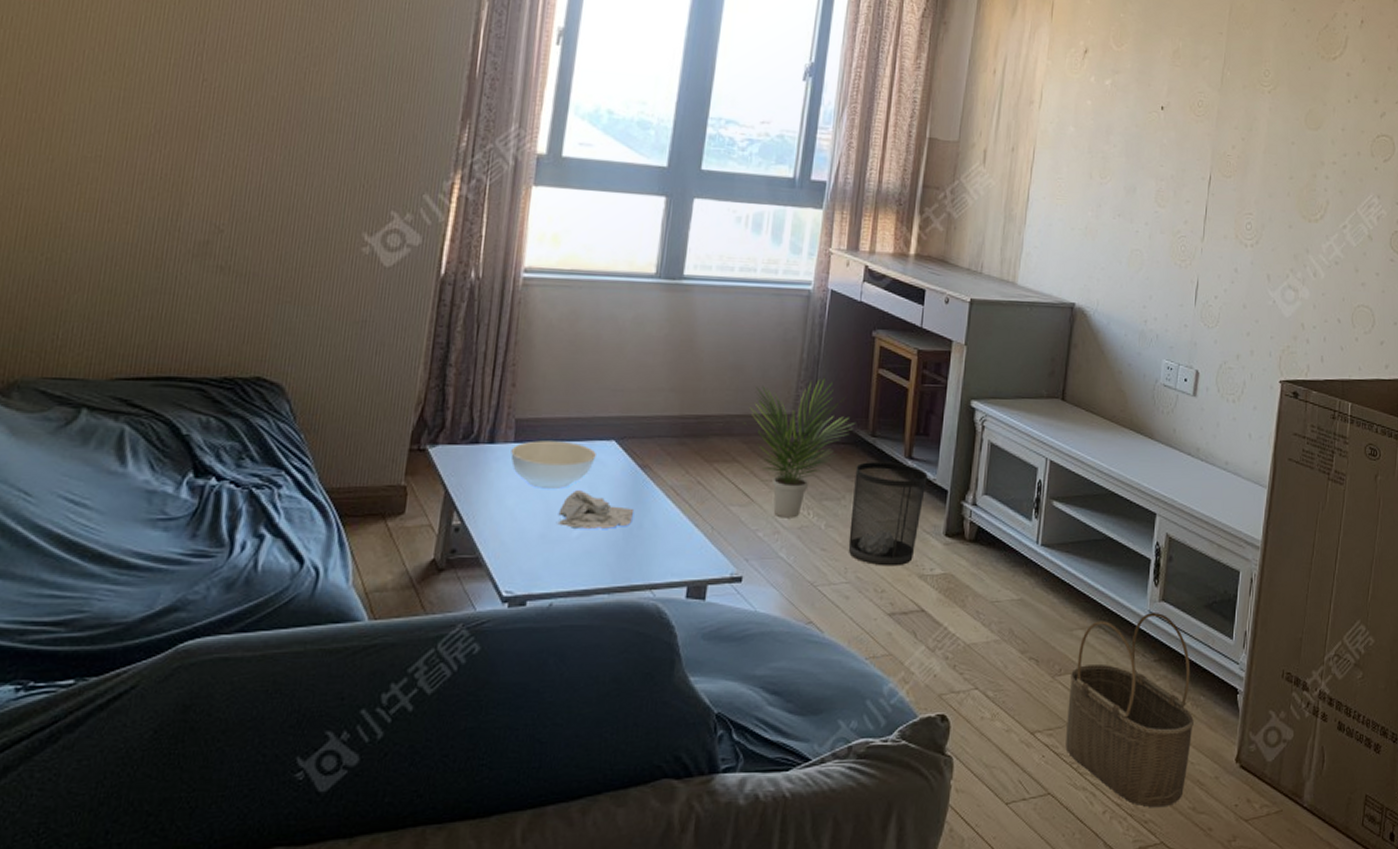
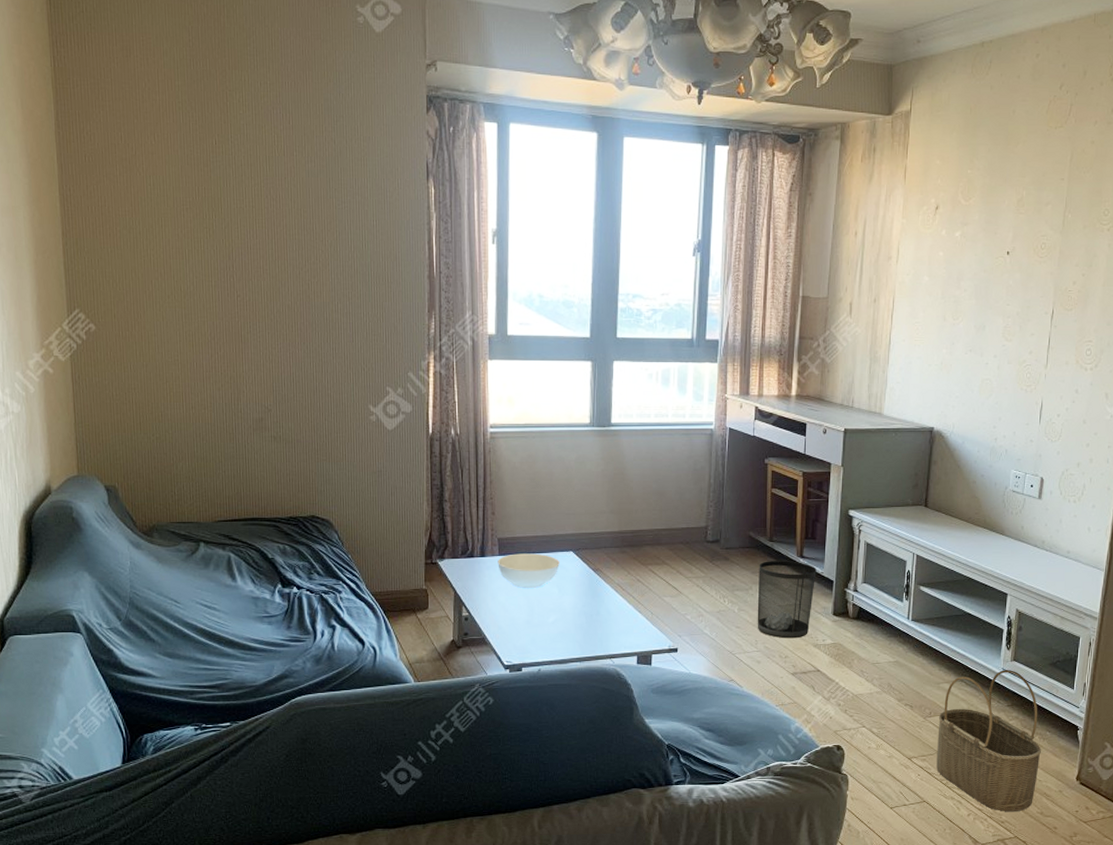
tissue: present [556,490,635,530] -> none [536,589,593,617]
potted plant: present [743,377,856,518] -> none [668,497,757,605]

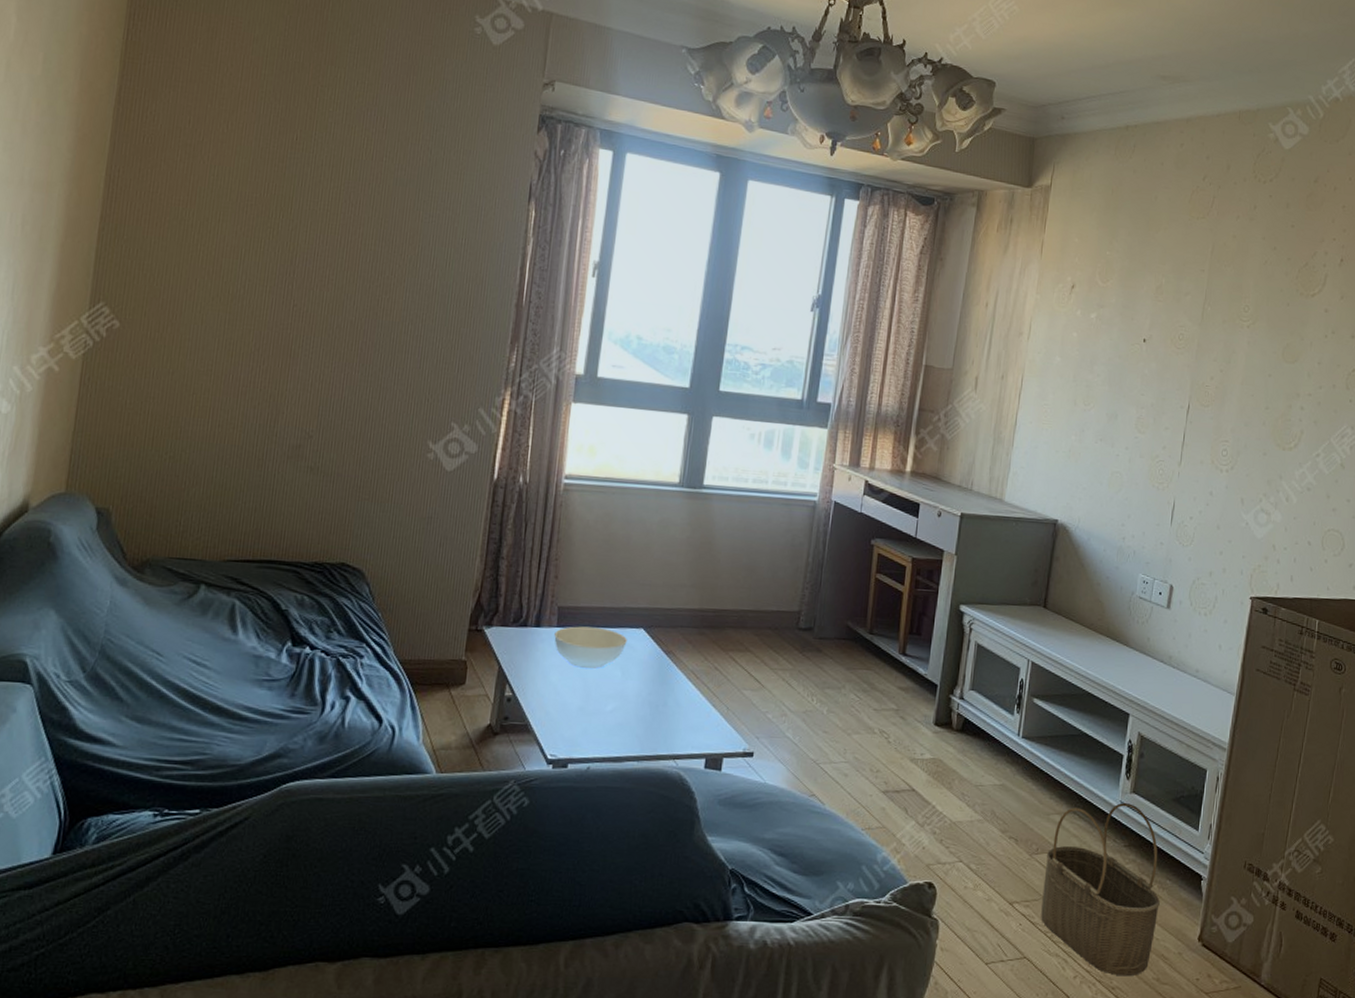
waste bin: present [757,561,817,639] -> none [847,656,920,750]

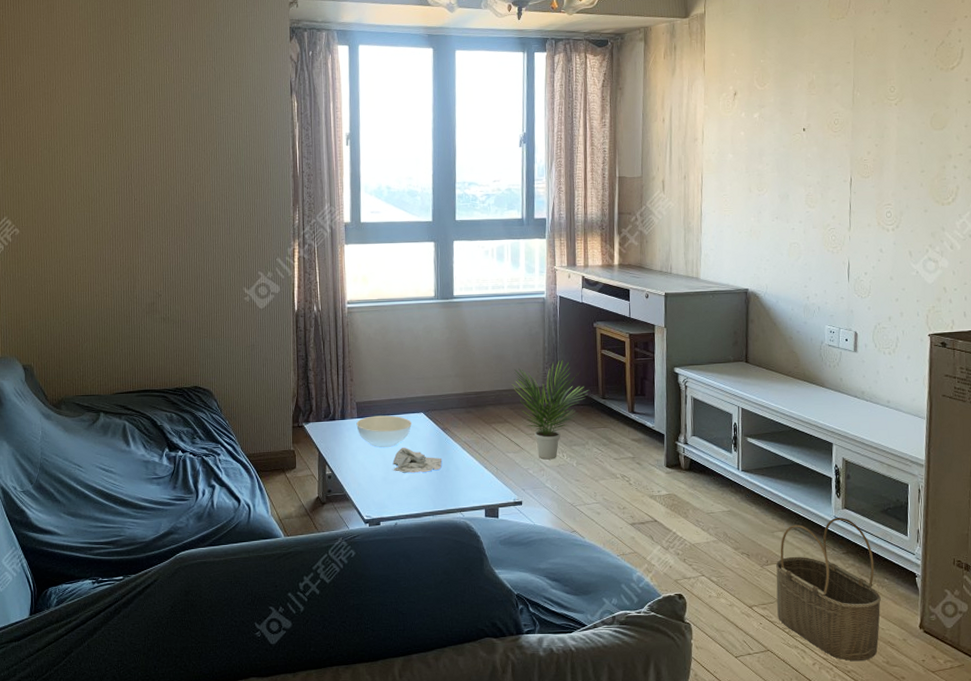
tissue: none [592,671,660,705] -> present [392,448,443,474]
potted plant: none [755,579,856,703] -> present [509,359,590,460]

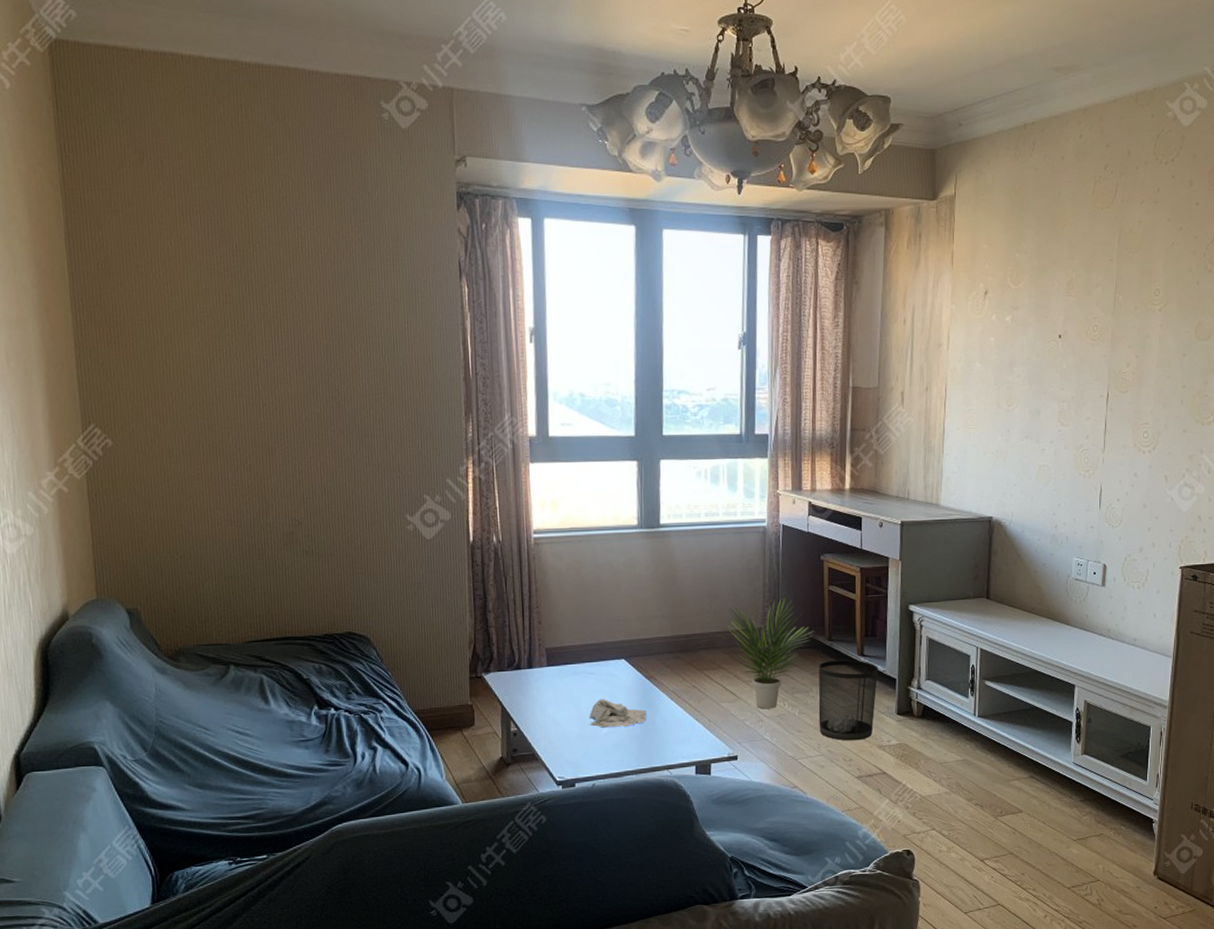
bowl: present [356,415,412,448] -> none [546,662,611,701]
waste bin: none [593,416,648,491] -> present [818,660,878,741]
wicker basket: present [776,518,881,661] -> none [1010,764,1116,912]

